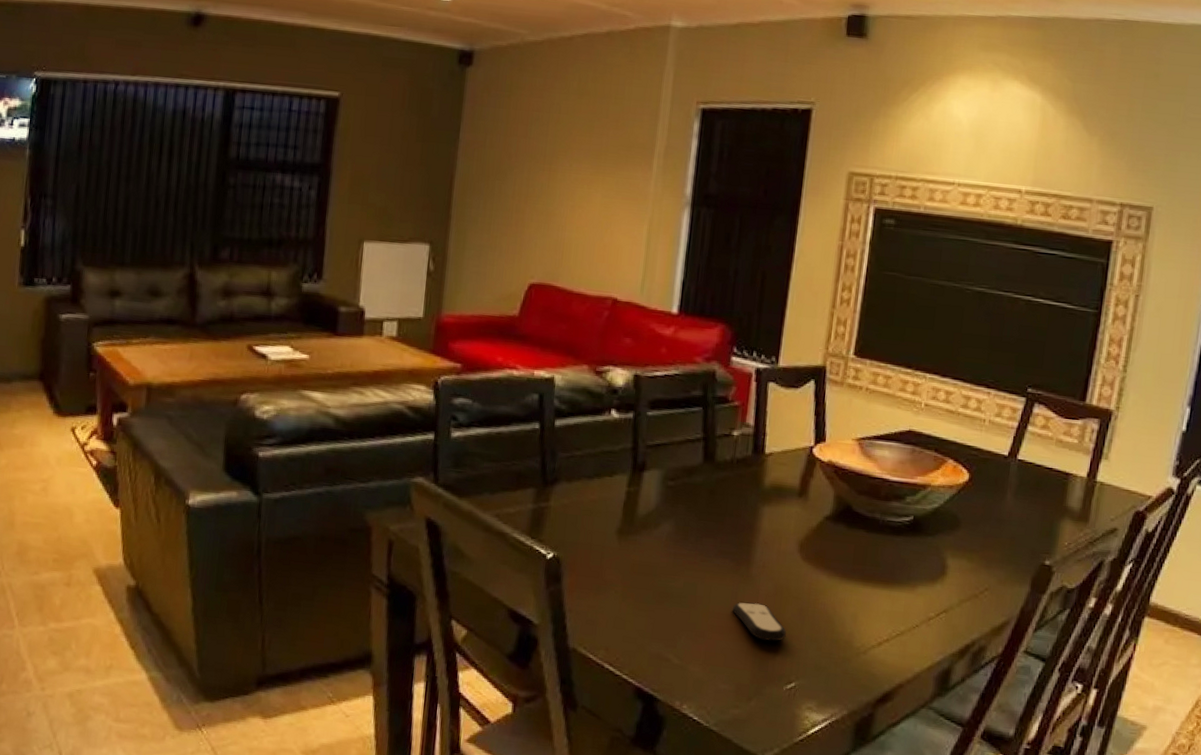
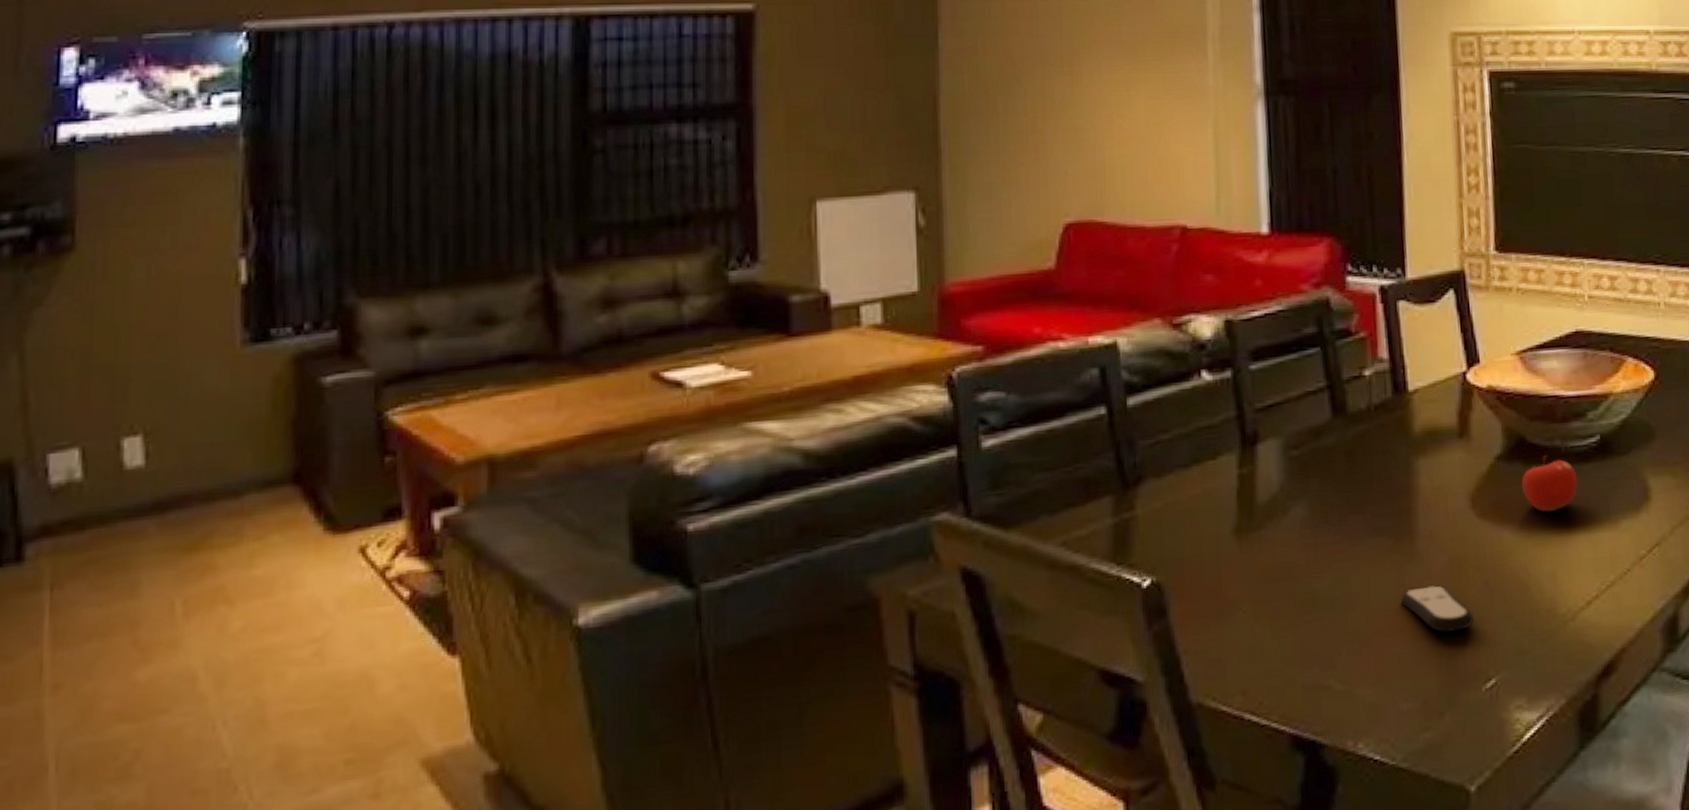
fruit: none [841,522,888,568] -> present [1521,454,1577,512]

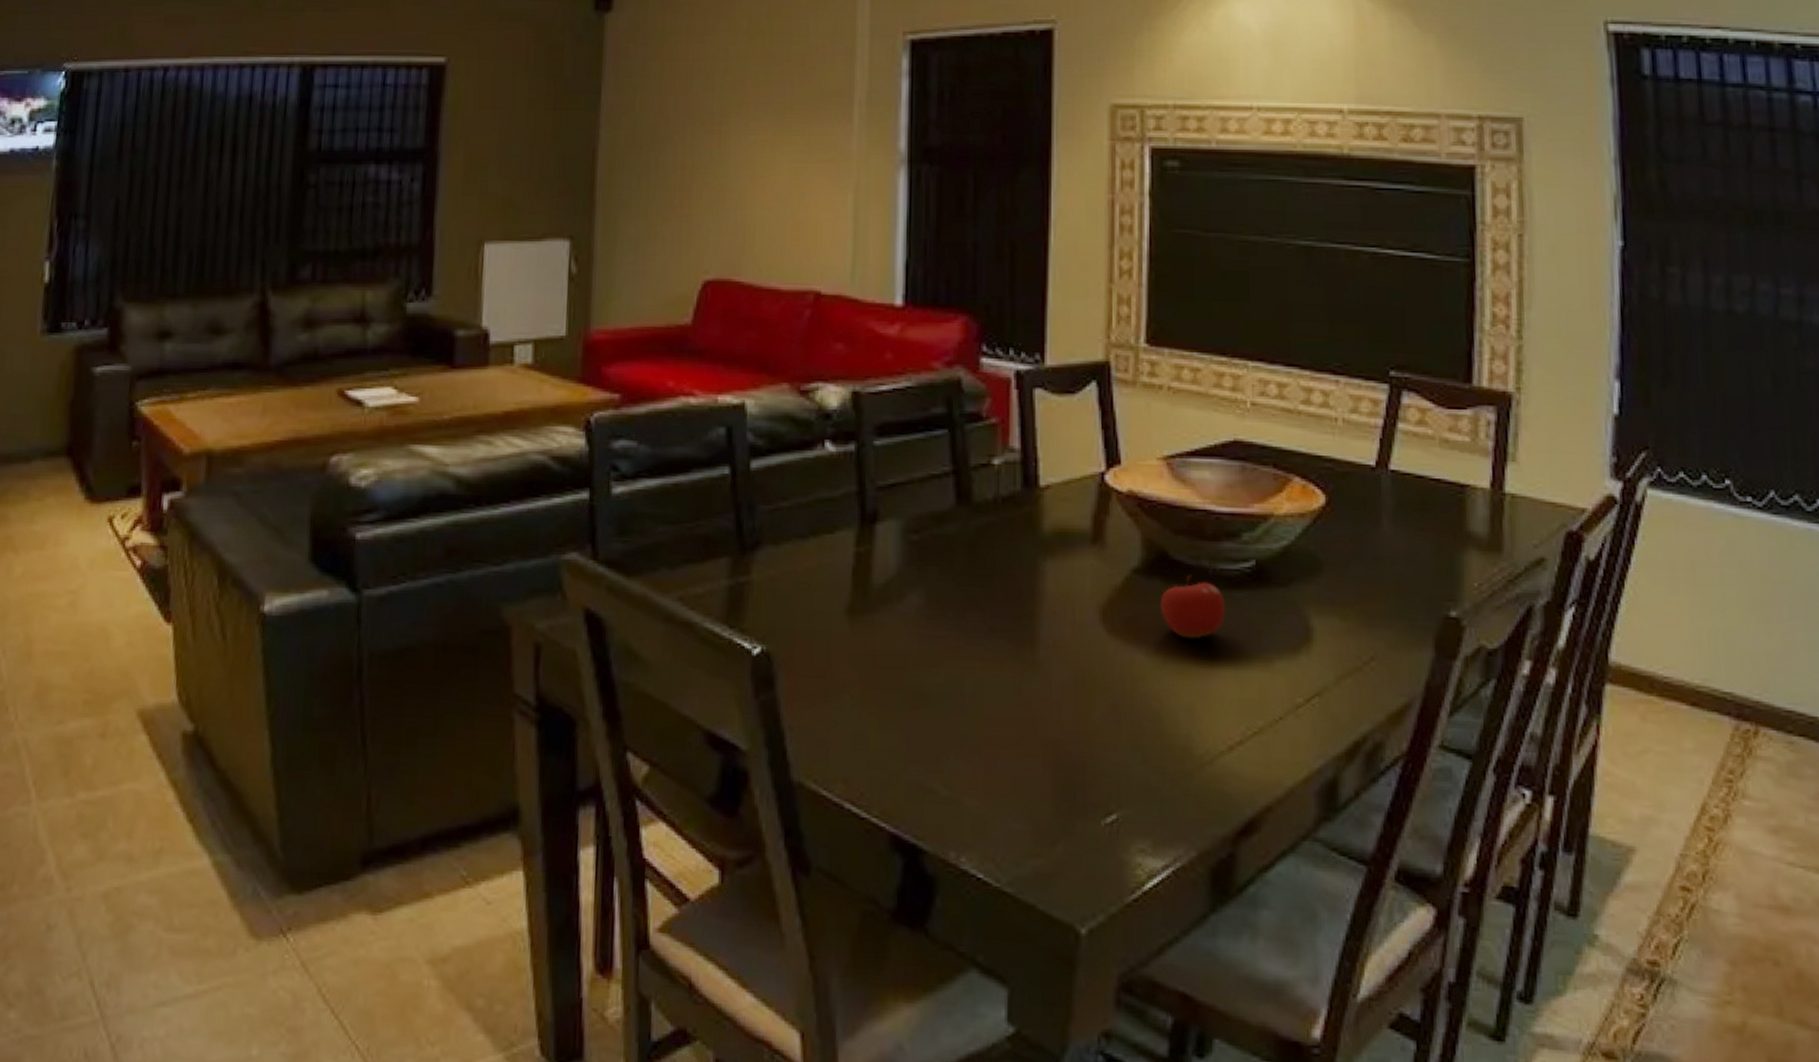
remote control: present [1401,584,1475,632] -> none [1017,698,1097,754]

